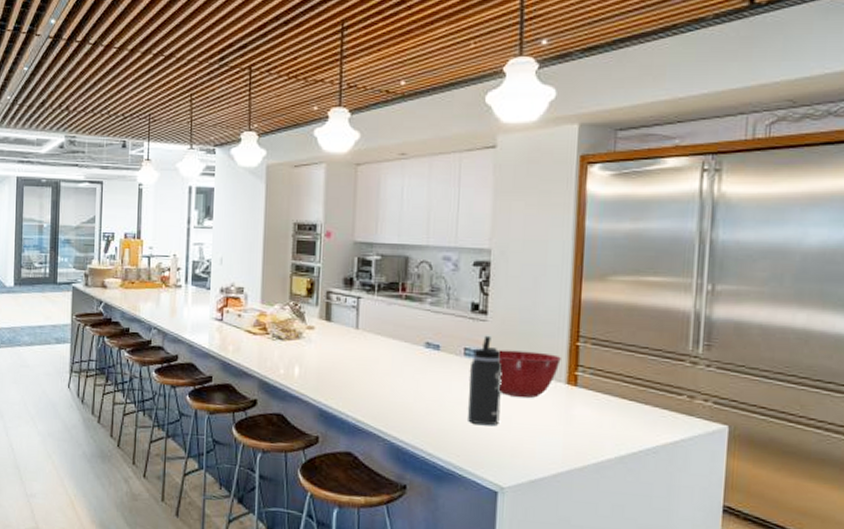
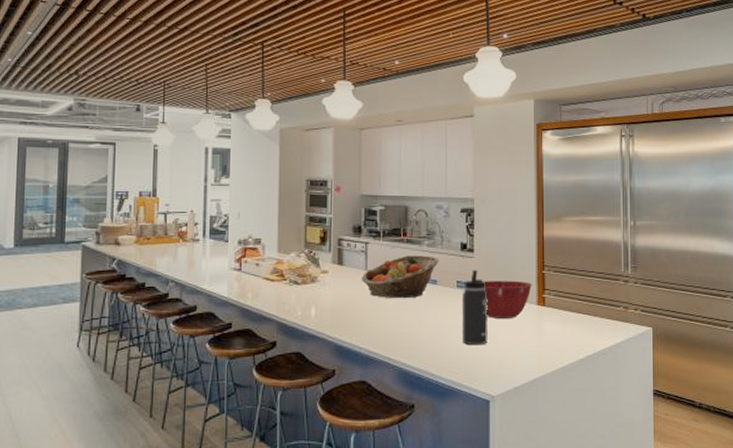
fruit basket: none [351,314,444,364] -> present [361,255,439,298]

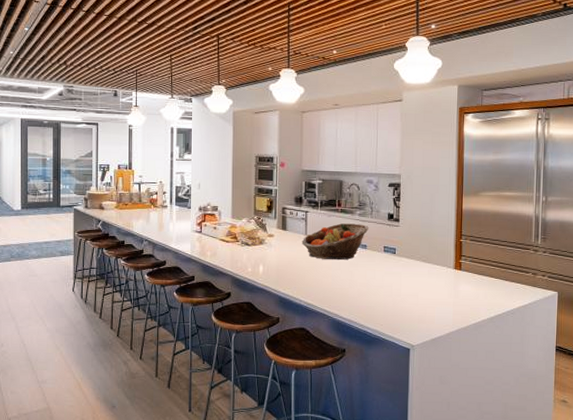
thermos bottle: present [462,269,488,346] -> none [387,237,411,302]
mixing bowl: present [484,280,532,320] -> none [408,247,450,281]

